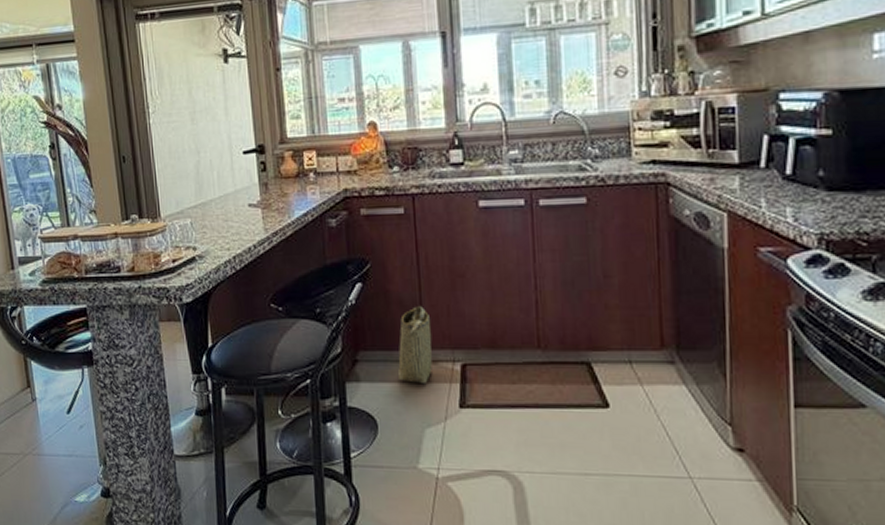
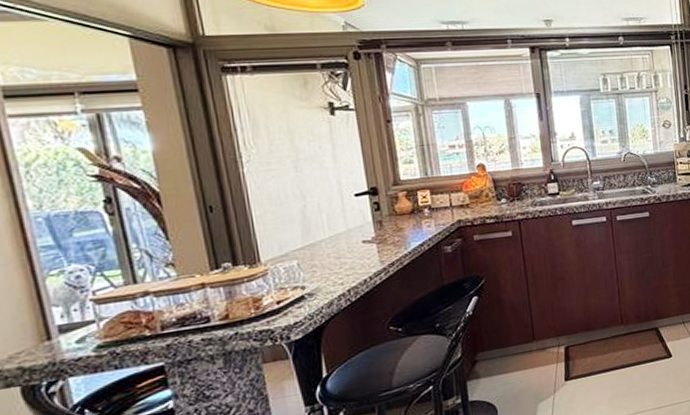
basket: present [397,306,432,385] -> none [512,307,542,370]

